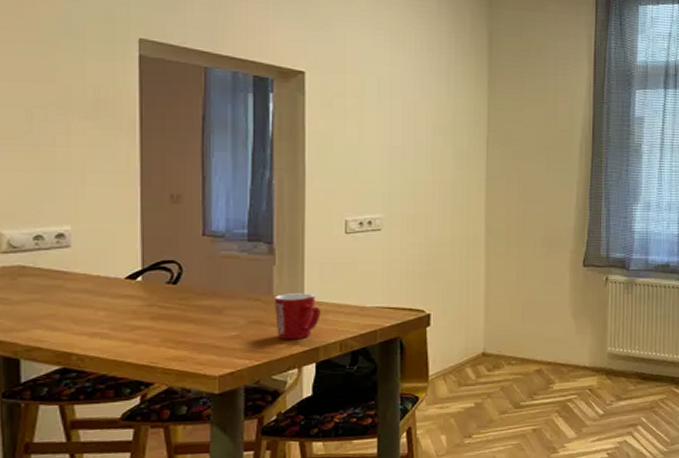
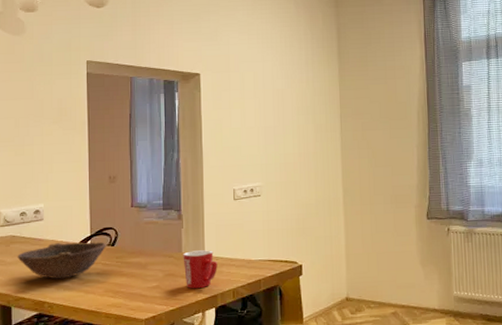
bowl: none [29,278,167,325] -> present [17,242,107,279]

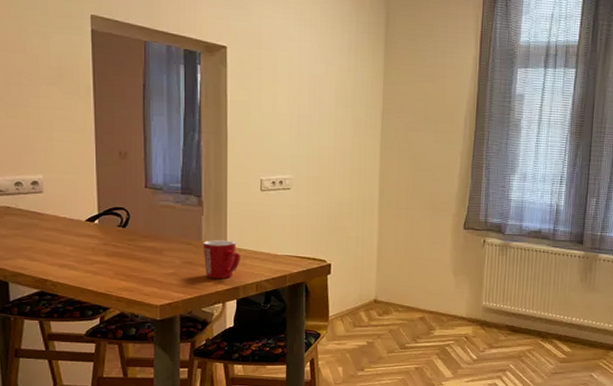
bowl: present [17,242,107,279] -> none [13,219,118,258]

